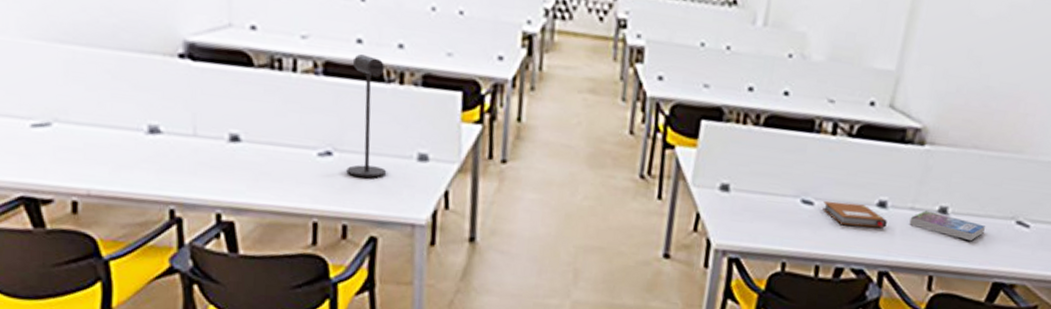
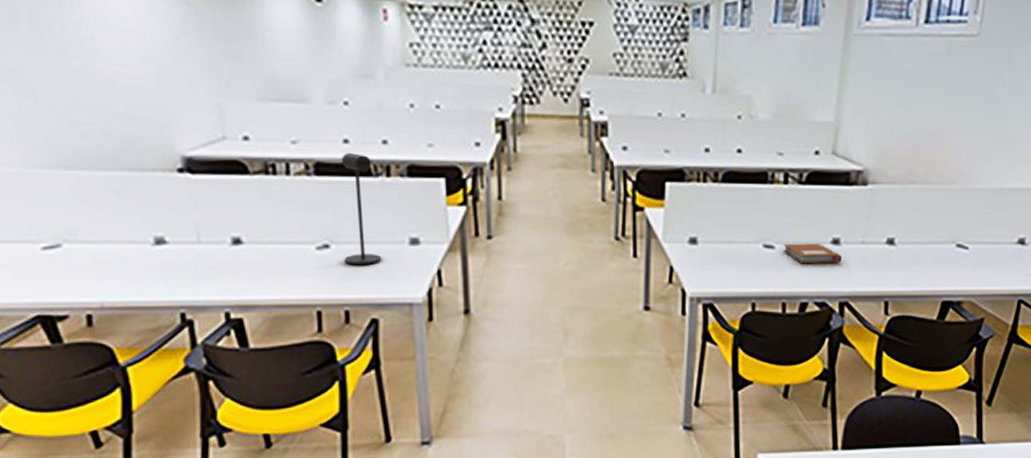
book: present [909,211,986,242] -> none [862,243,930,267]

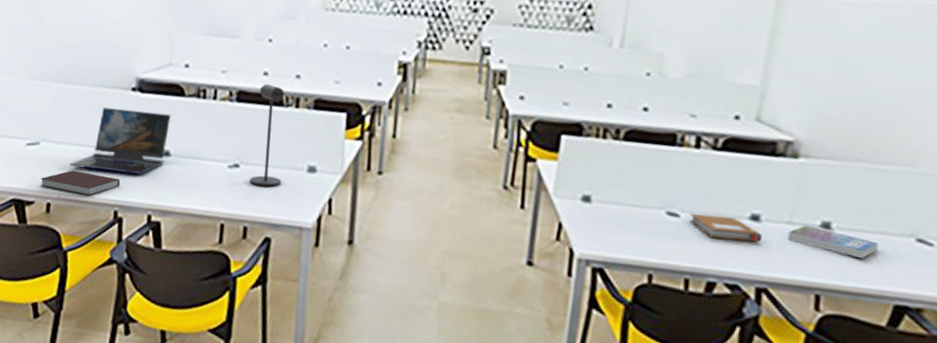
notebook: none [71,273,183,300] -> present [41,170,121,196]
laptop: none [109,194,236,269] -> present [70,107,171,175]
book: none [862,243,930,267] -> present [787,225,880,259]

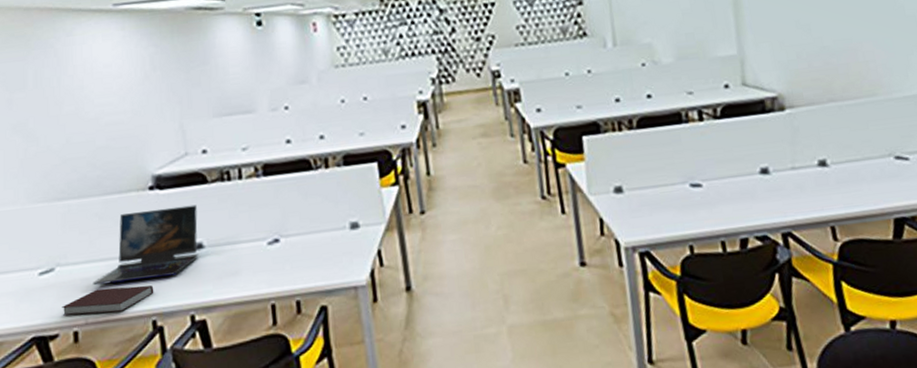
desk lamp: present [249,84,284,187] -> none [285,151,327,256]
notebook: present [689,213,762,242] -> none [710,175,775,198]
book: present [787,225,880,259] -> none [794,166,868,186]

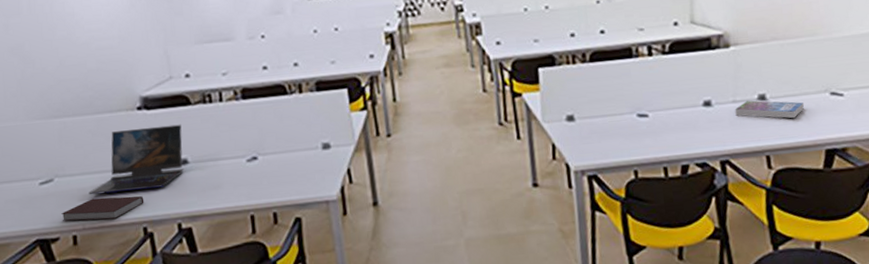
book: none [794,166,868,186] -> present [735,100,805,119]

